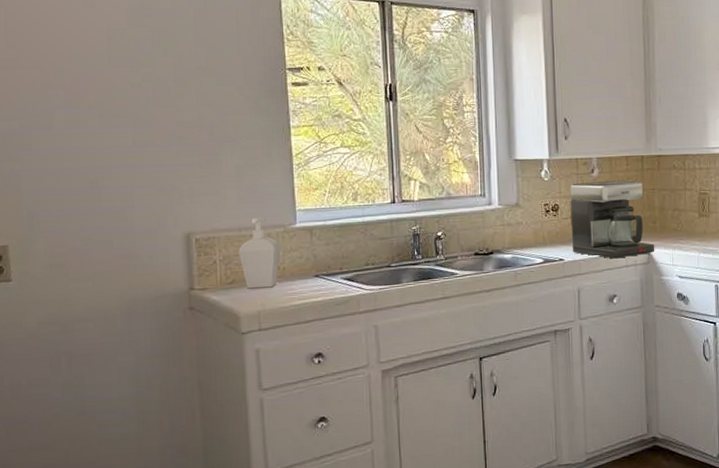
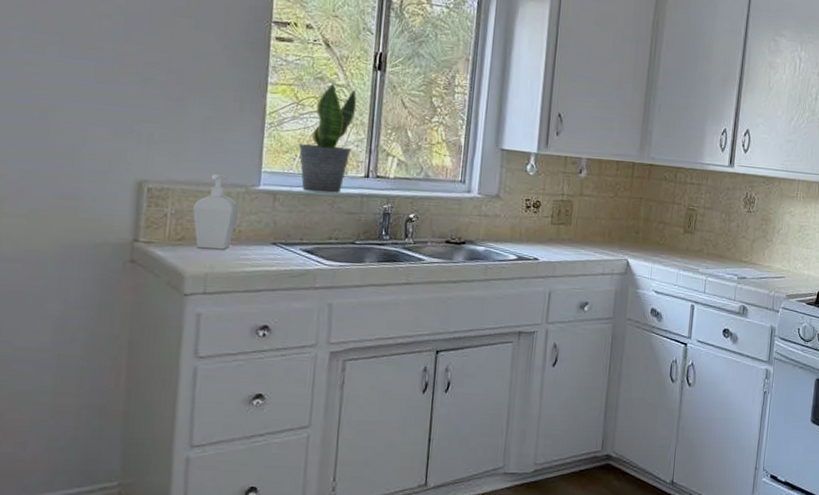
potted plant: none [327,119,376,224] -> present [299,83,357,194]
coffee maker: present [570,180,655,259] -> none [549,181,635,266]

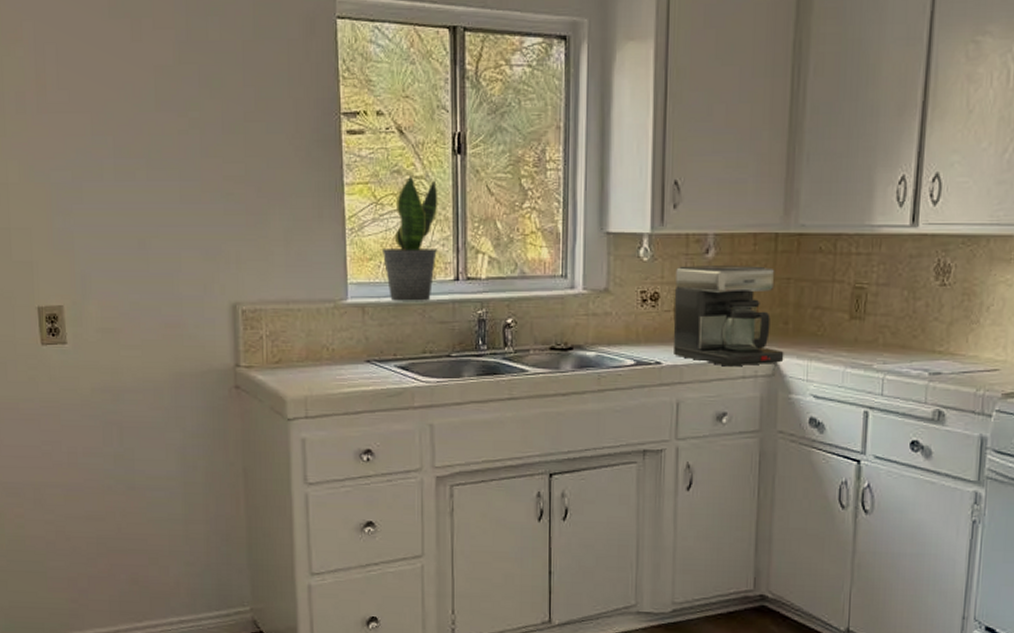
soap bottle: present [193,174,240,250] -> none [286,290,330,371]
coffee maker: none [549,181,635,266] -> present [673,264,784,367]

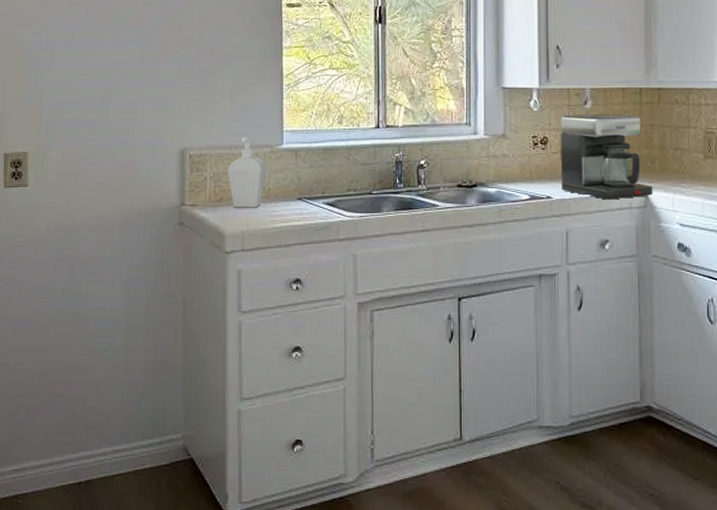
soap bottle: none [286,290,330,371] -> present [228,137,267,208]
potted plant: present [383,175,438,302] -> none [314,41,362,147]

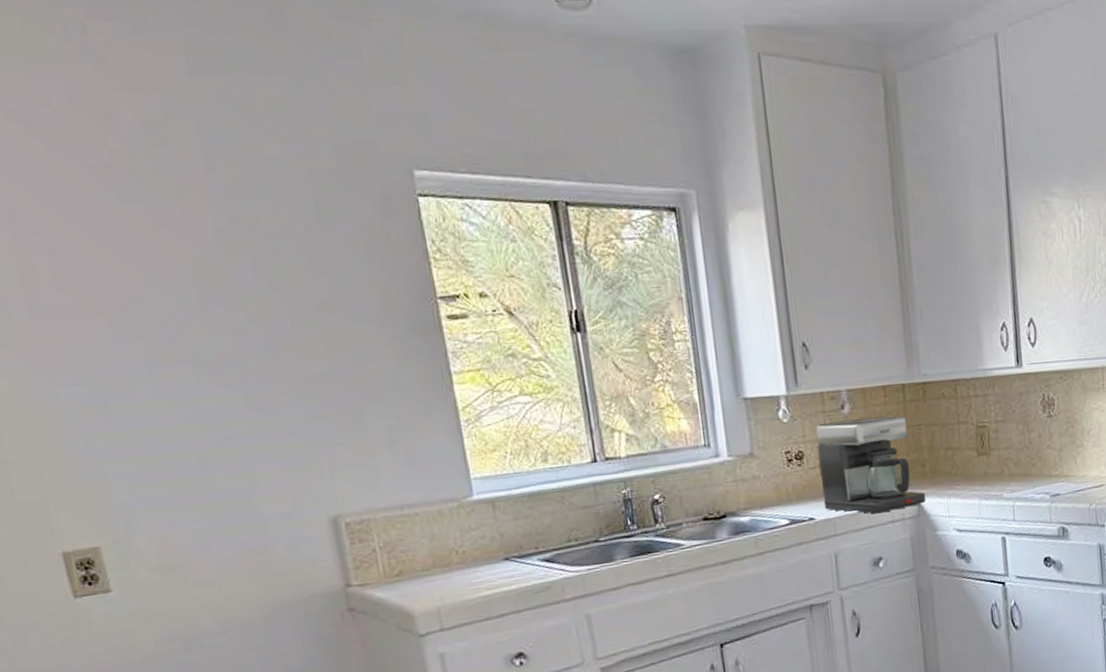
soap bottle: present [228,137,267,208] -> none [402,491,458,581]

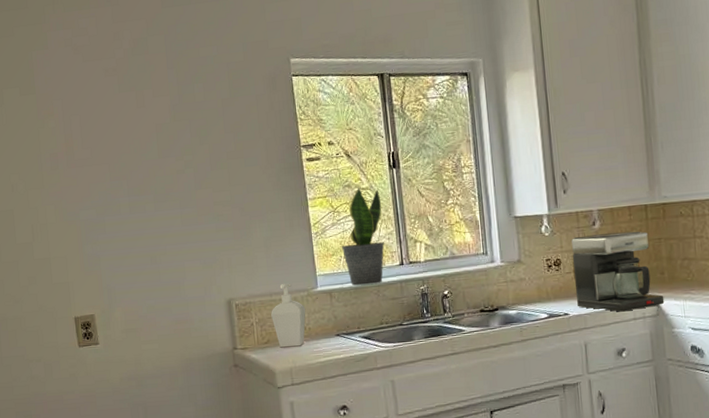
soap bottle: none [402,491,458,581] -> present [271,283,306,348]
potted plant: none [507,358,570,493] -> present [342,188,385,287]

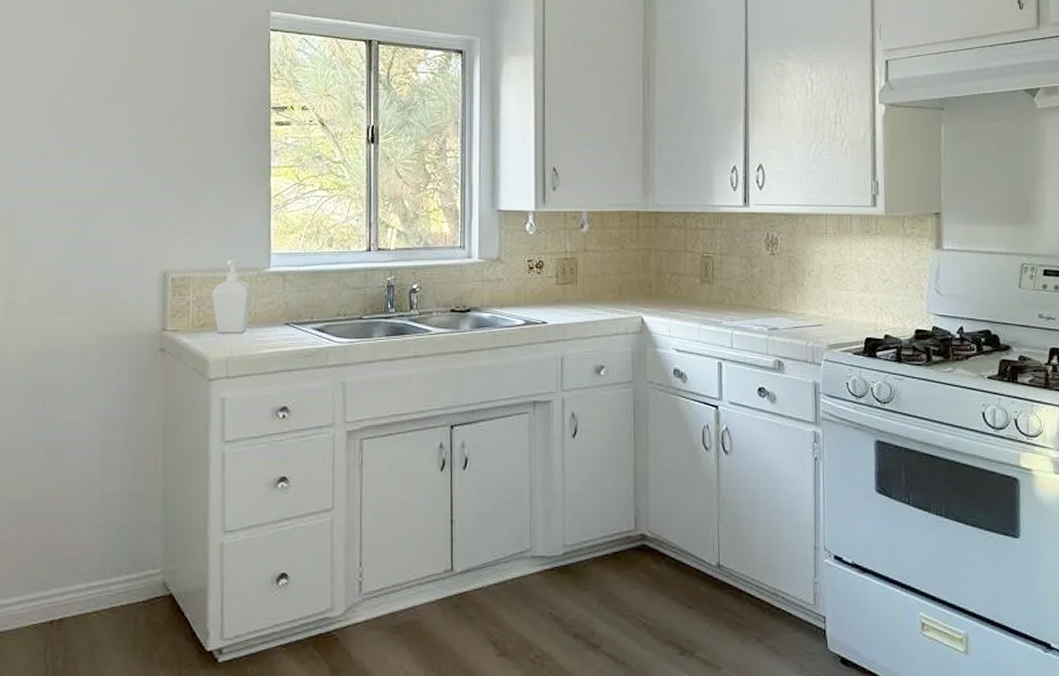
potted plant: present [342,188,385,287] -> none [303,161,354,270]
coffee maker: present [572,231,665,312] -> none [556,237,650,325]

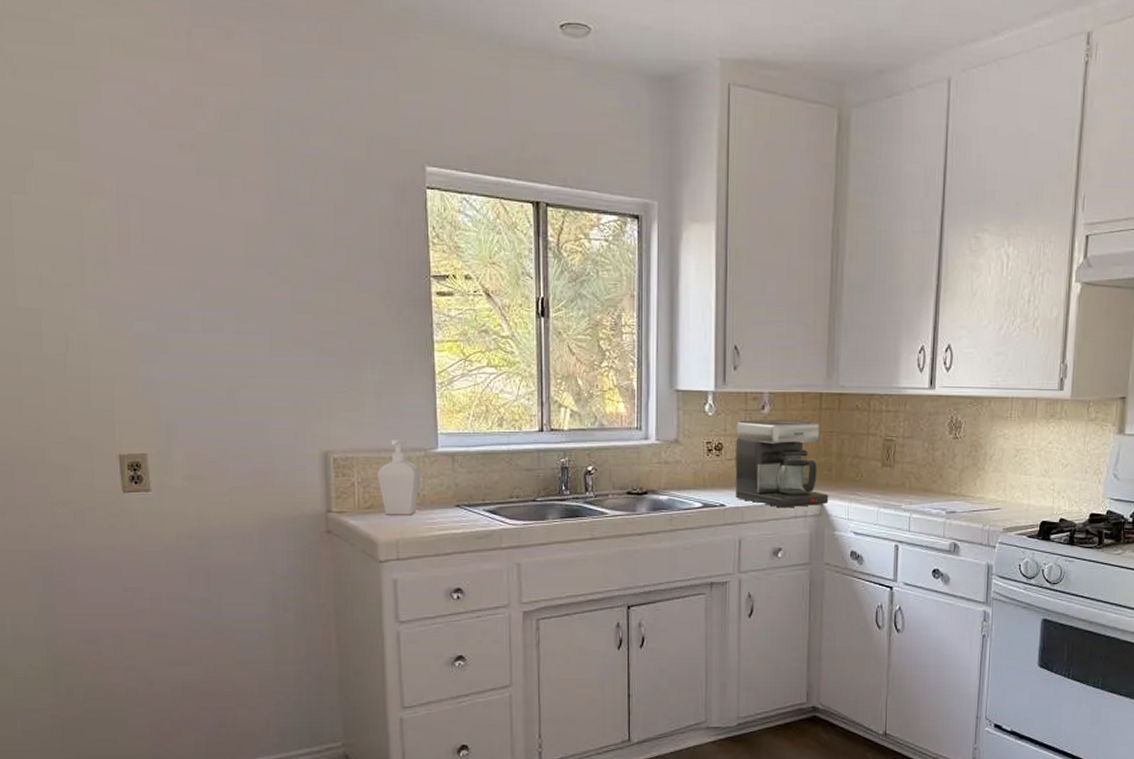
coffee maker: none [556,237,650,325] -> present [735,419,829,508]

